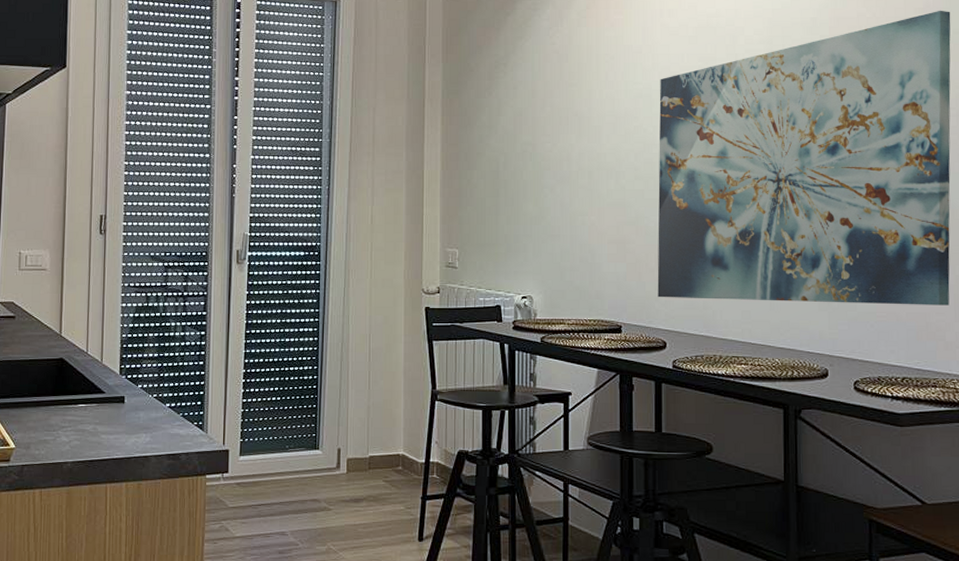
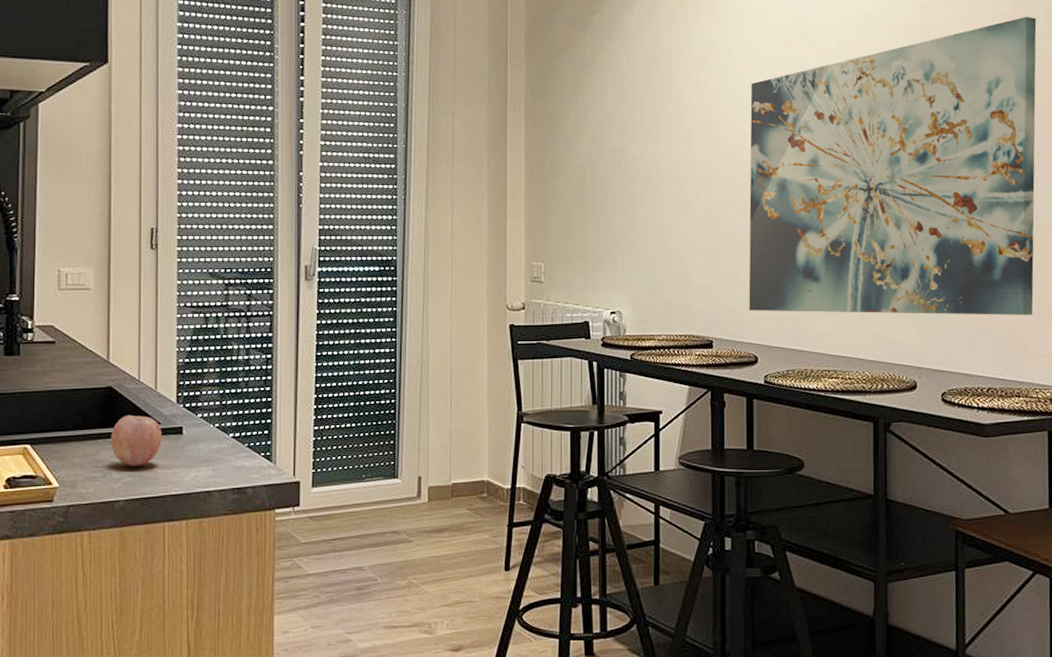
fruit: none [61,384,106,431] -> present [110,414,162,466]

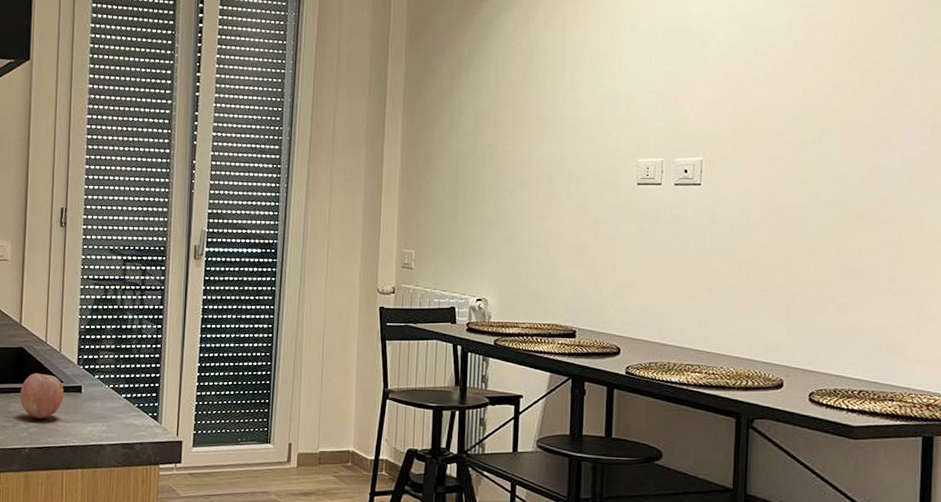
wall art: present [748,16,1037,315] -> none [613,16,932,320]

